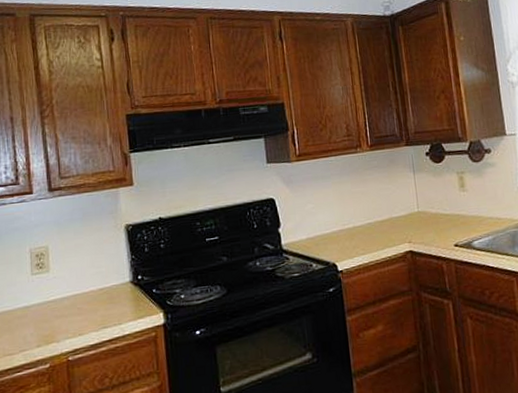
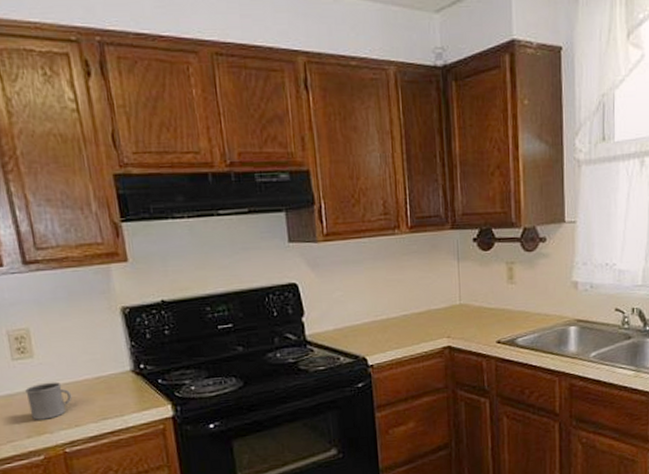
mug: none [40,293,78,330] -> present [25,381,72,420]

